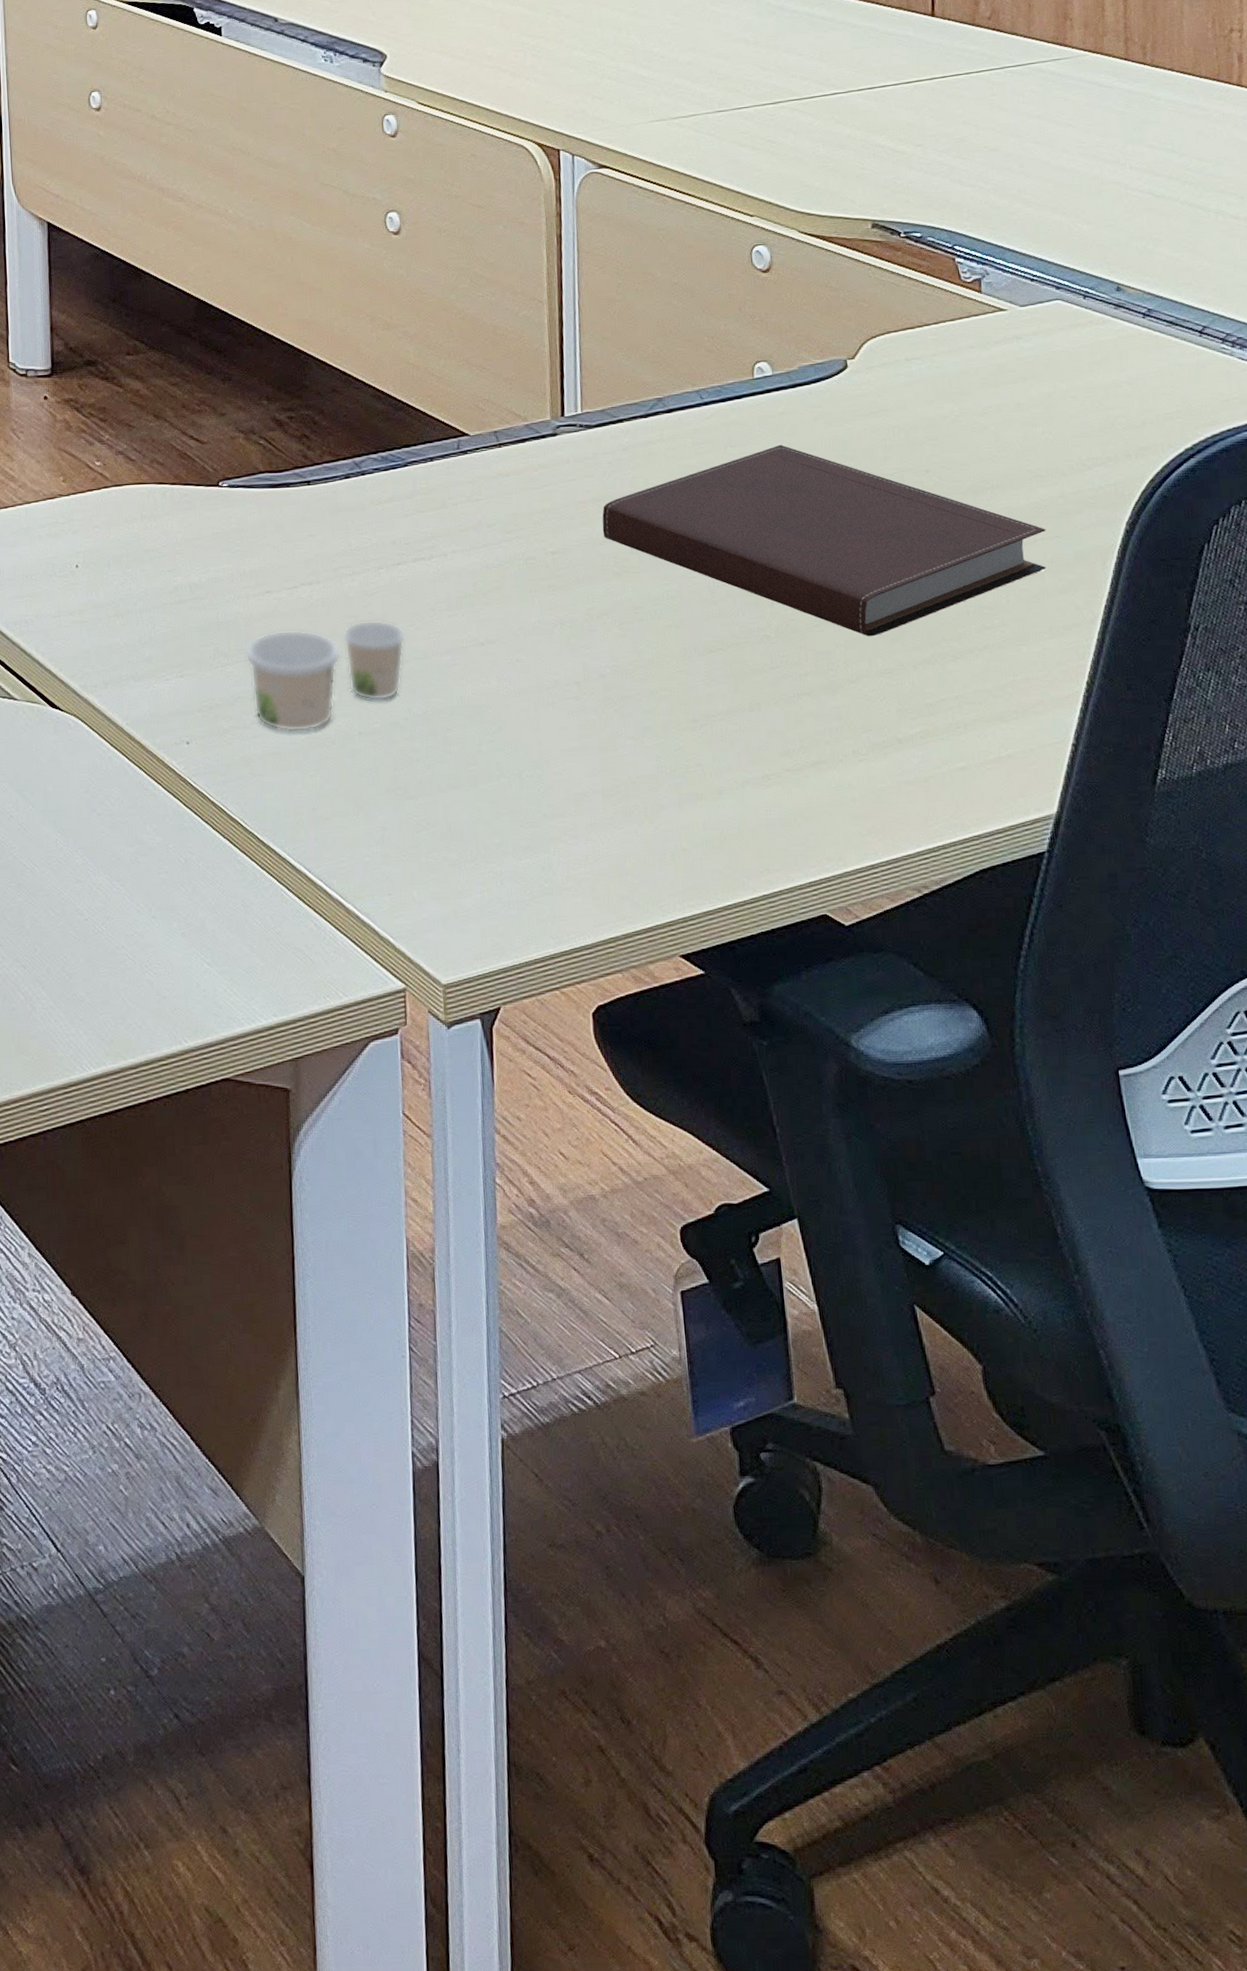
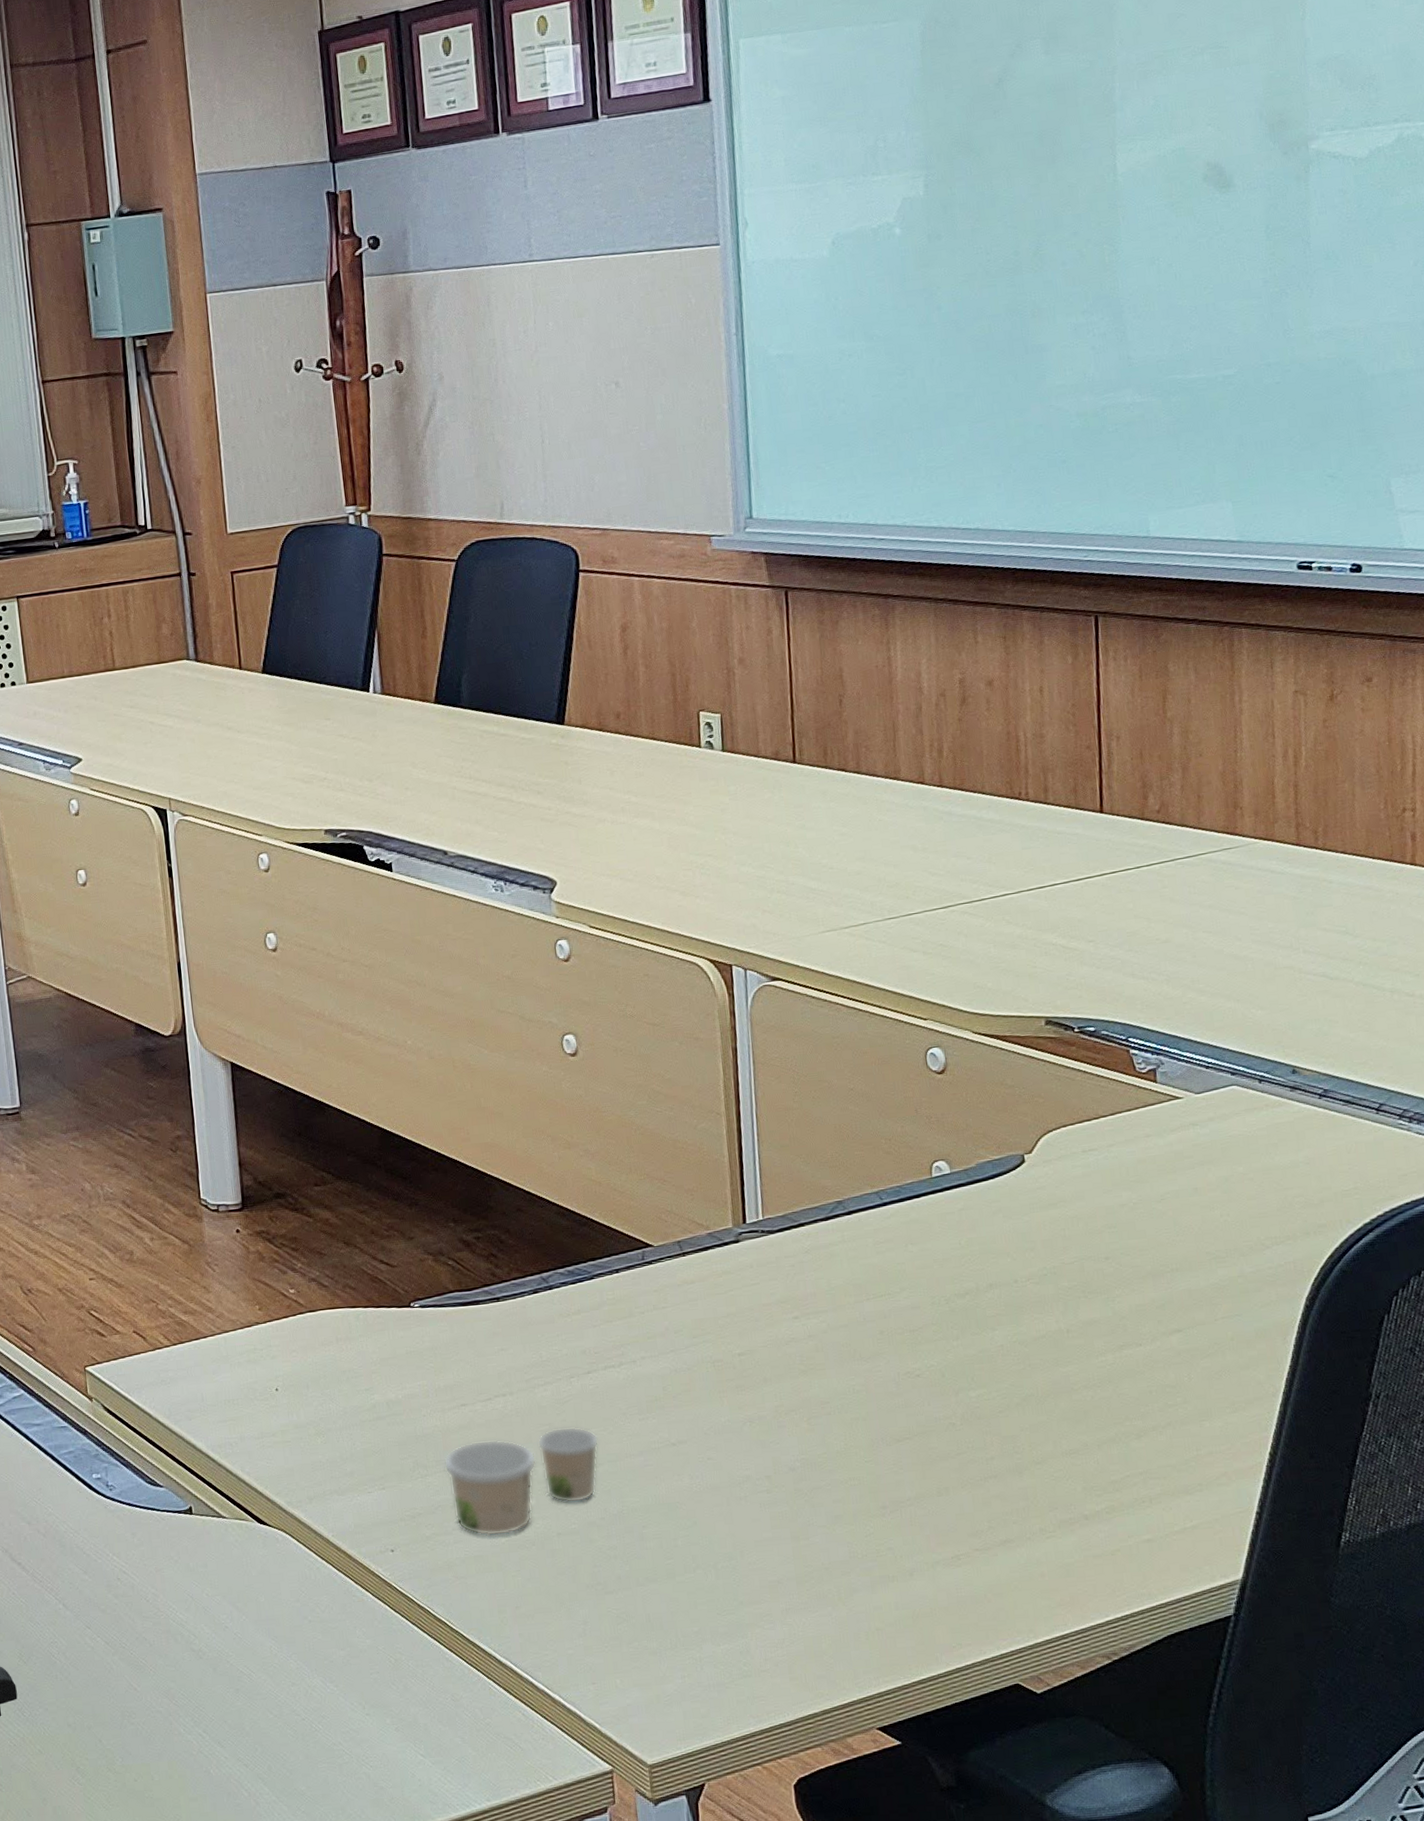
notebook: present [602,444,1047,637] -> none [787,1239,1227,1420]

